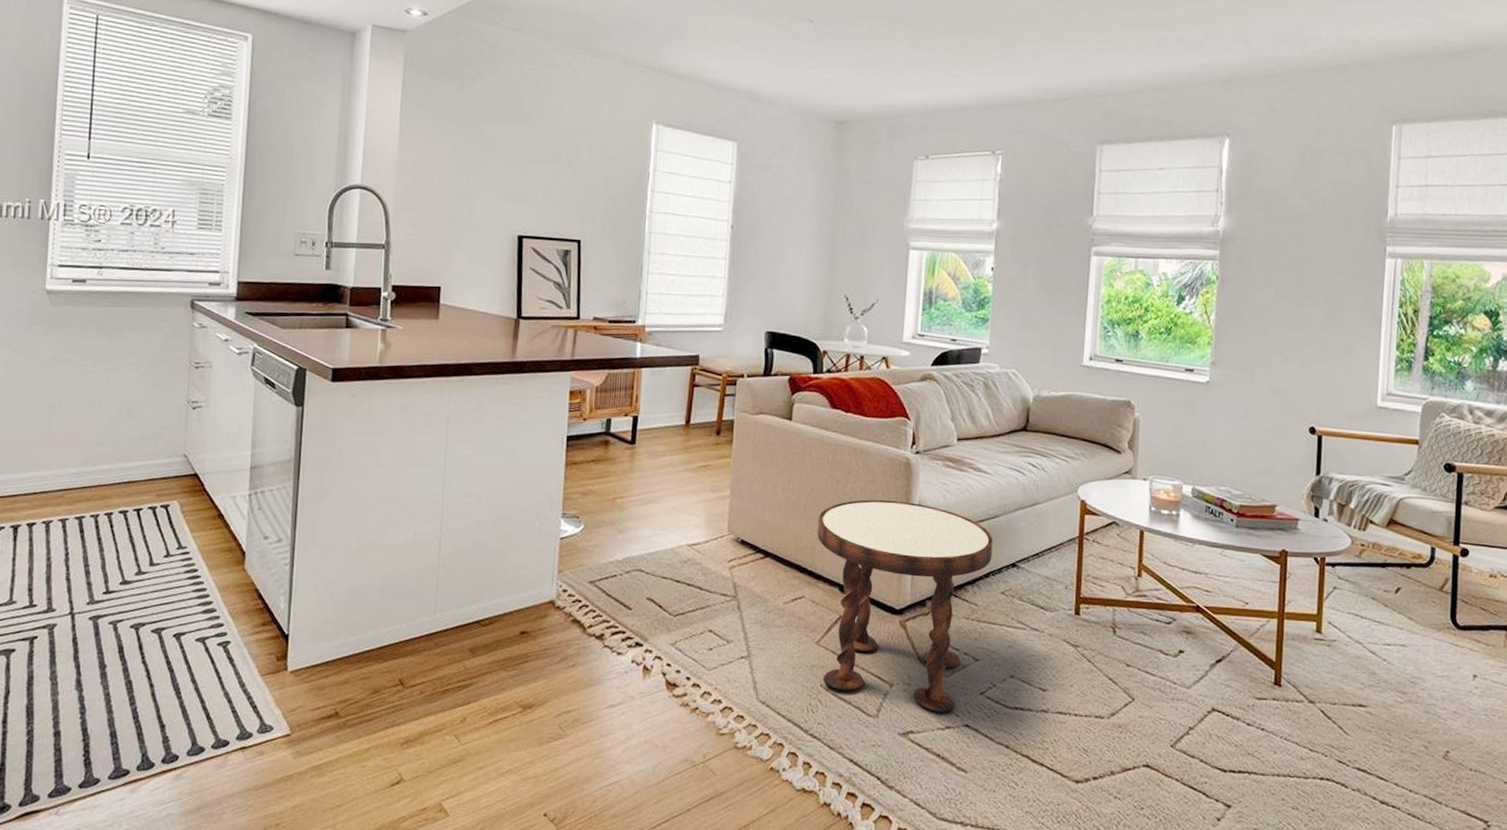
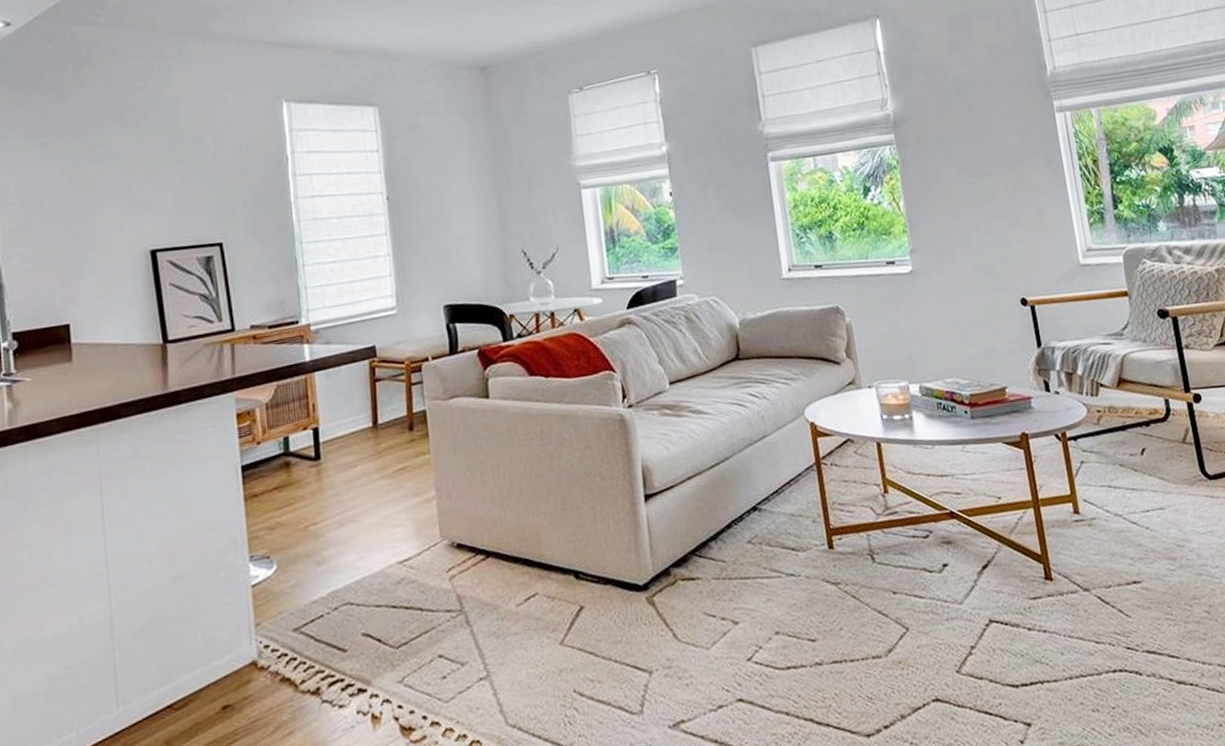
side table: present [817,499,993,712] -> none [537,462,731,692]

